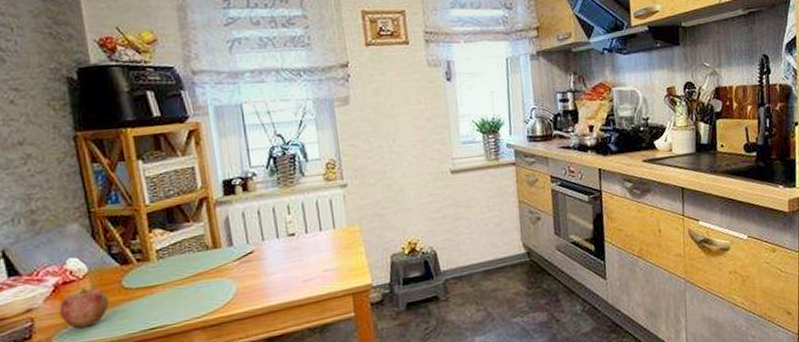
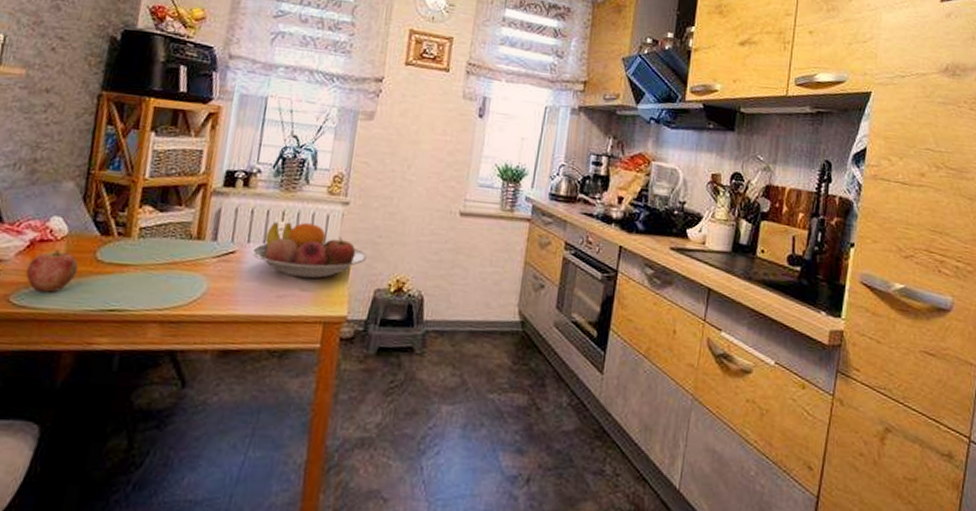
fruit bowl: none [267,210,376,262] -> present [250,222,367,279]

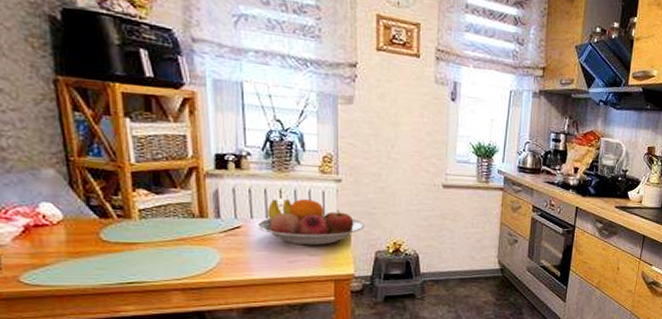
apple: present [26,249,79,293] -> none [30,233,84,272]

